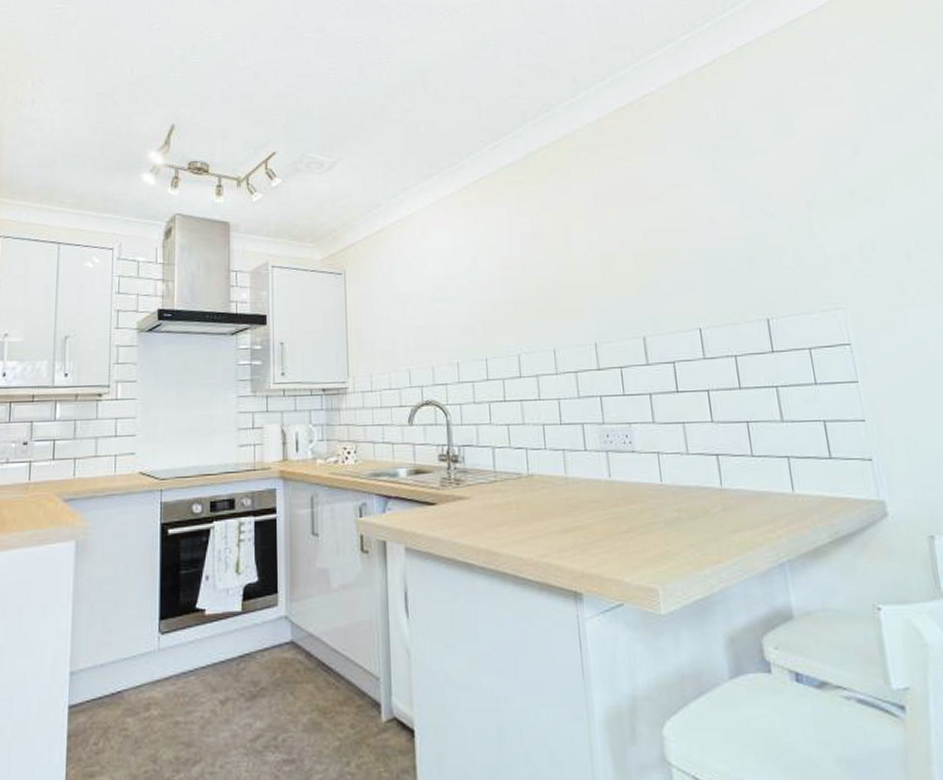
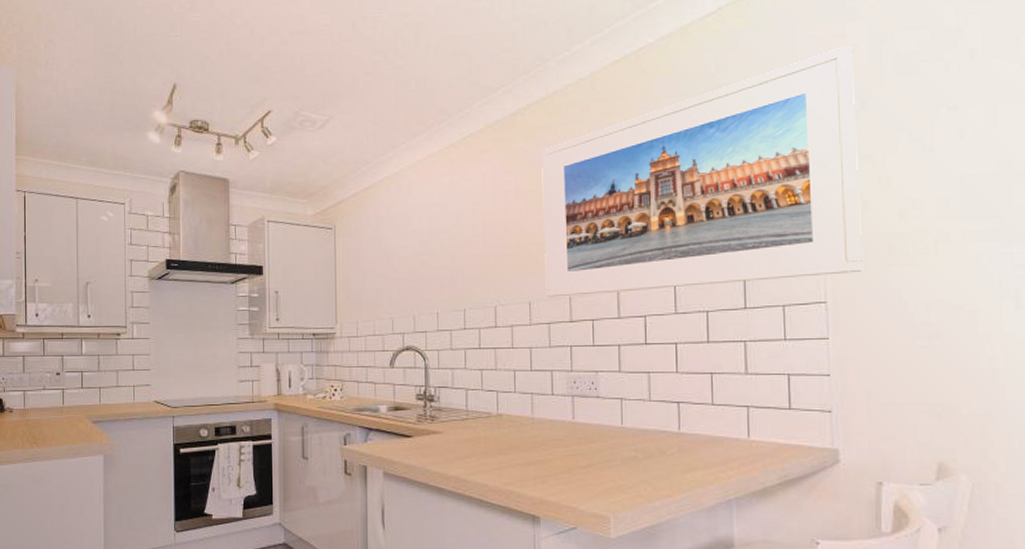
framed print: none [555,95,881,344] -> present [541,44,864,297]

